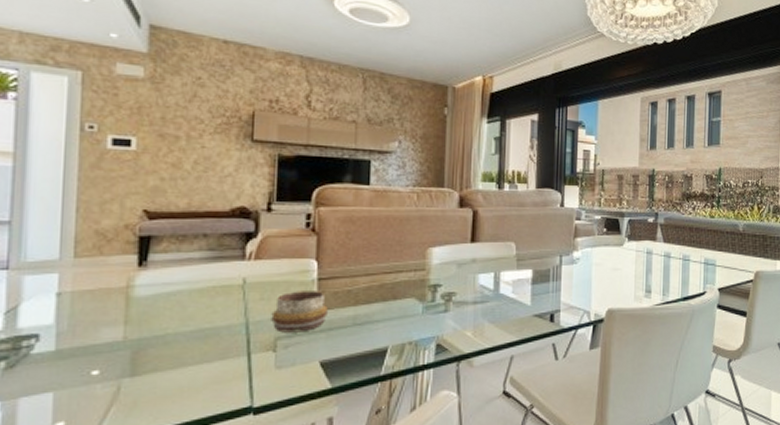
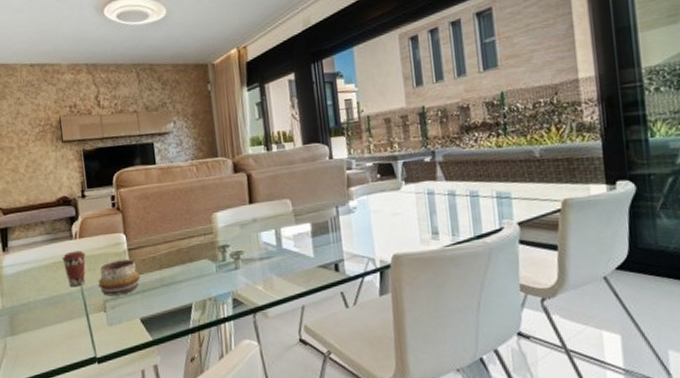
coffee cup: none [225,274,260,319] -> present [62,250,86,287]

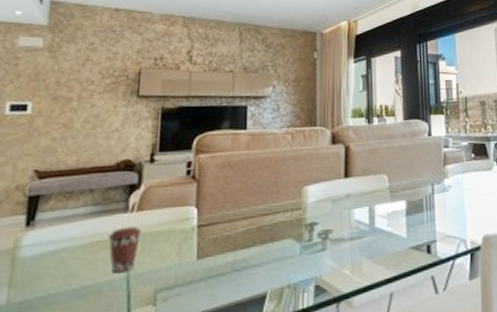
decorative bowl: present [98,259,140,296] -> none [151,238,207,285]

